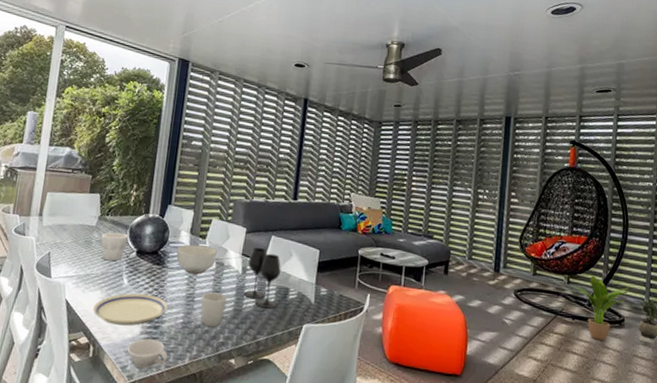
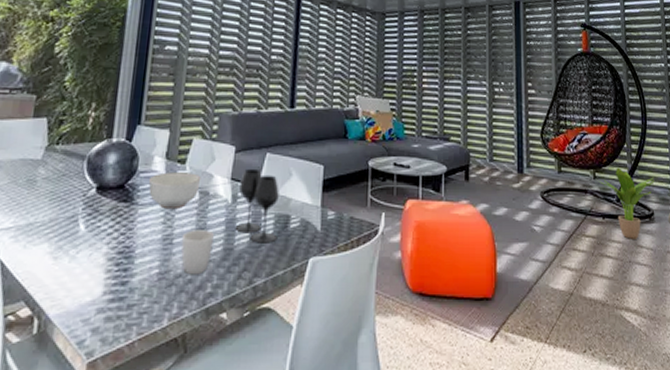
plate: present [92,293,168,326] -> none [37,241,139,286]
cup: present [101,232,129,262] -> none [48,165,87,203]
cup: present [127,338,168,369] -> none [85,300,140,341]

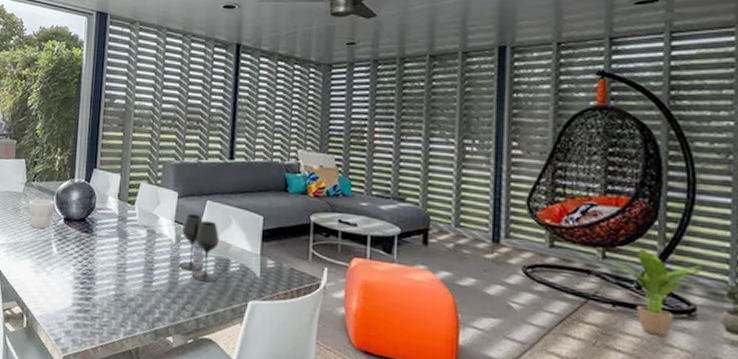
cup: none [48,165,87,203] -> present [28,198,56,229]
bowl: present [148,172,201,210] -> none [104,211,149,243]
cup: present [181,230,214,275] -> none [133,262,160,301]

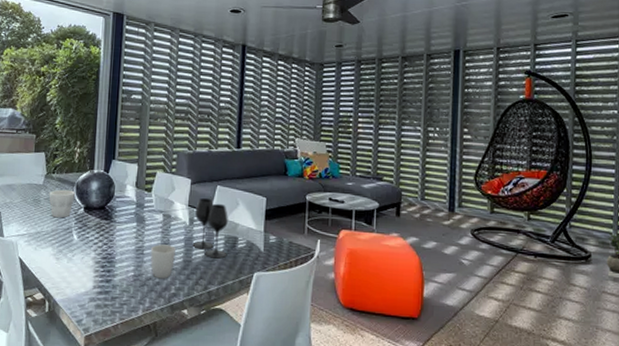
cup: none [133,262,160,301] -> present [150,244,176,279]
potted plant: present [605,248,702,337] -> none [530,211,595,278]

